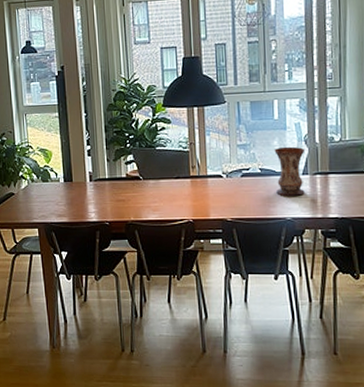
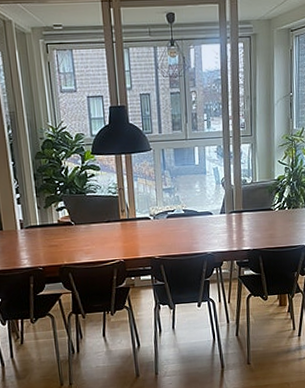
vase: present [274,146,306,197] -> none [196,189,223,234]

